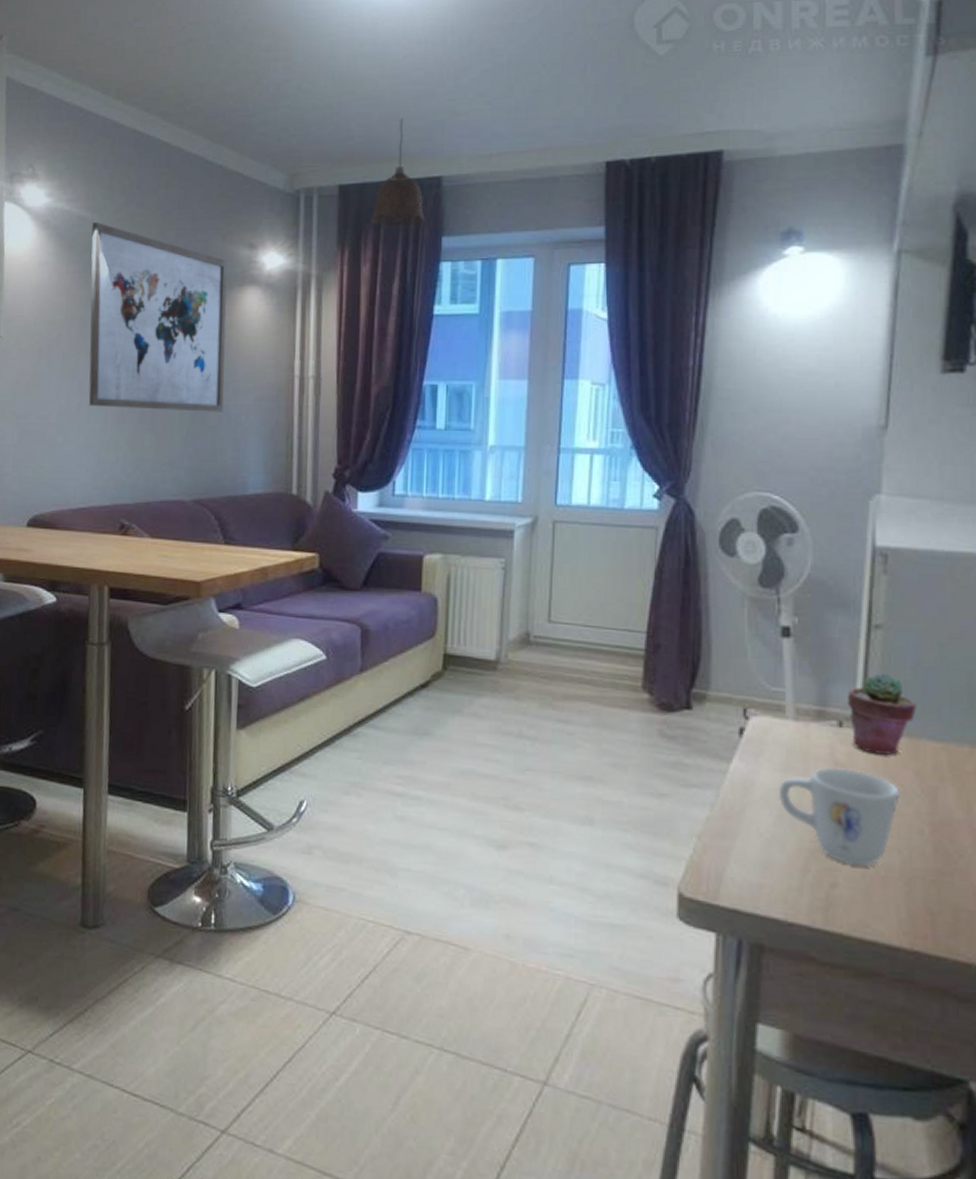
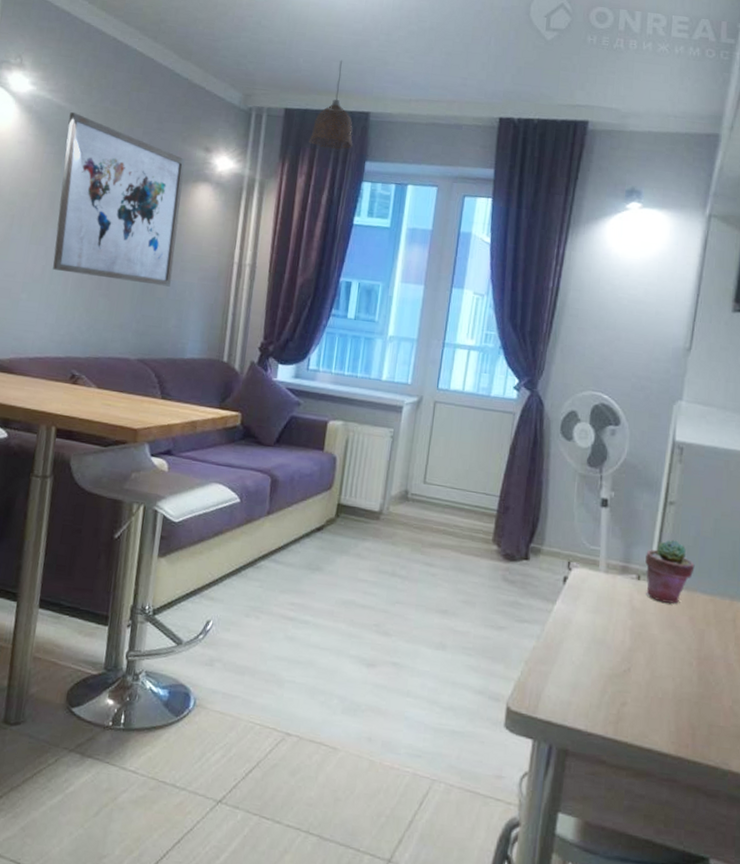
mug: present [778,767,900,866] -> none [588,611,677,690]

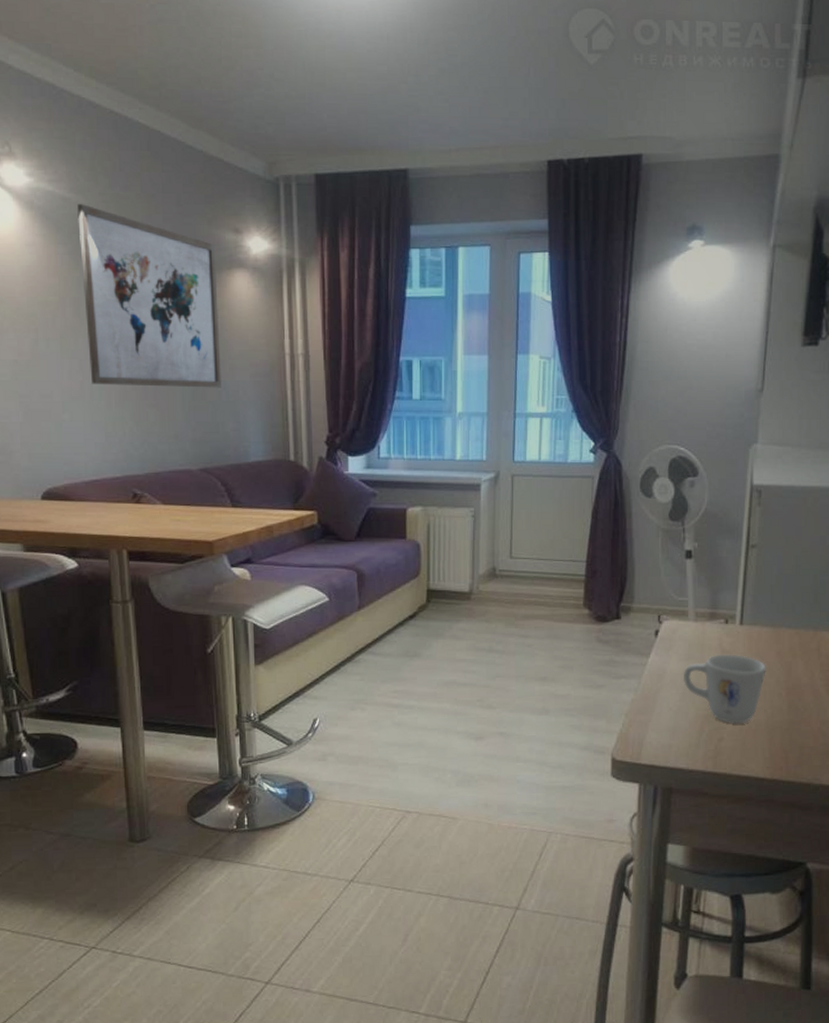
pendant lamp: present [309,60,353,150] -> none [346,111,395,215]
mug: none [588,611,677,690] -> present [683,654,766,724]
potted succulent: present [645,540,695,604] -> none [732,581,779,642]

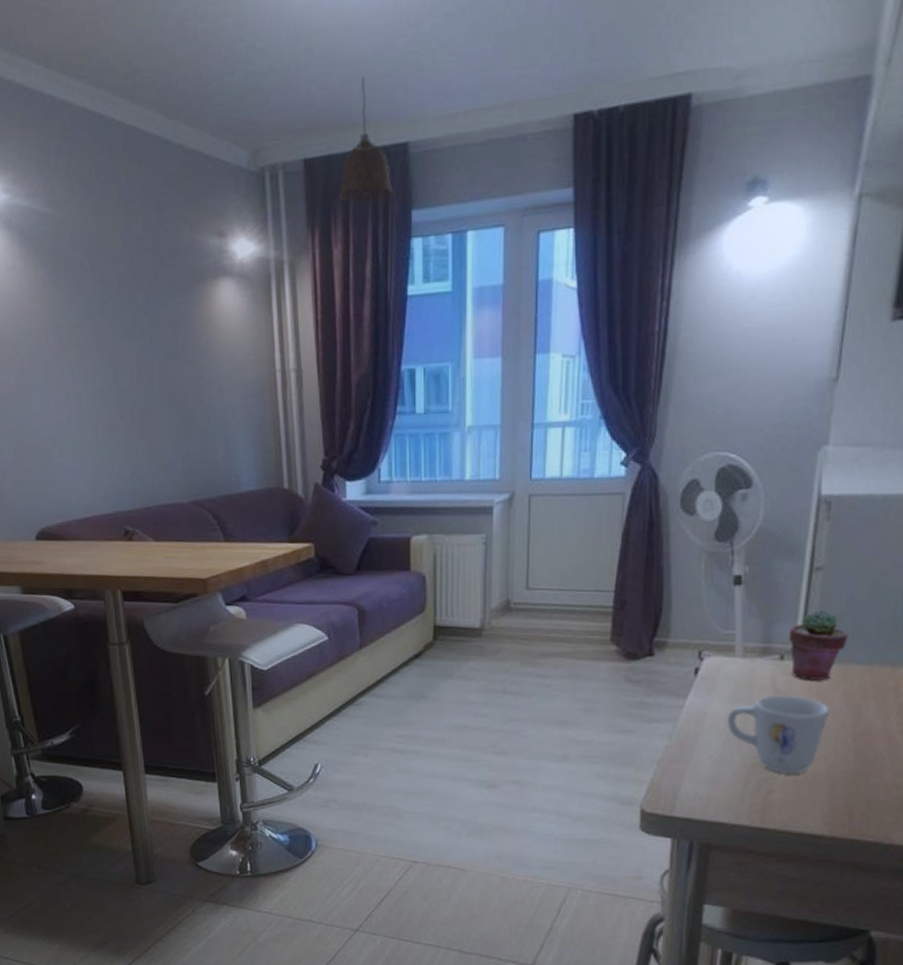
wall art: present [77,204,221,388] -> none [55,218,210,416]
pendant lamp: none [346,111,395,215] -> present [339,76,394,203]
potted succulent: none [732,581,779,642] -> present [789,610,848,680]

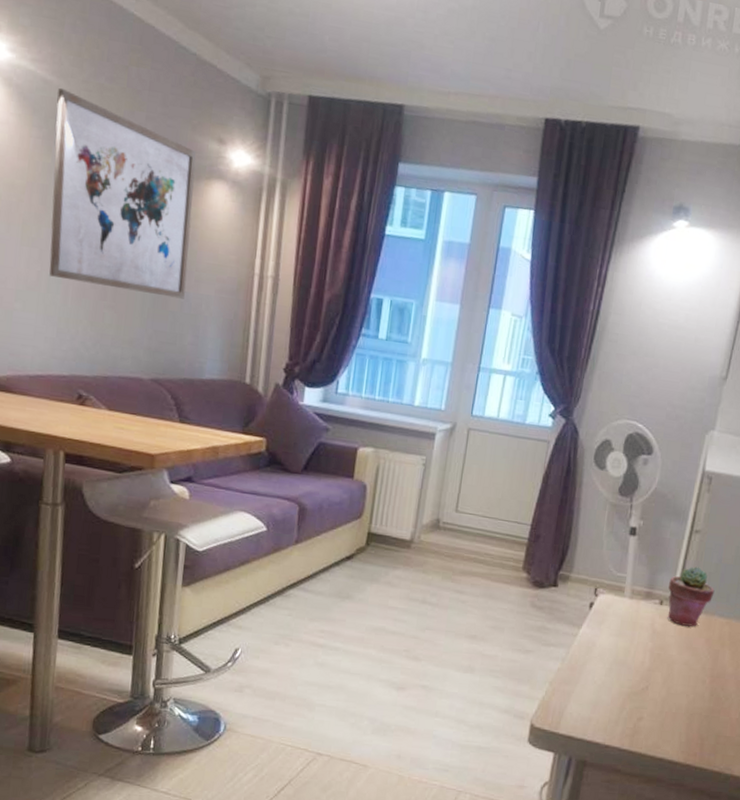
wall art: none [55,218,210,416] -> present [49,88,197,299]
pendant lamp: present [339,76,394,203] -> none [336,40,385,148]
mug: present [726,695,829,774] -> none [611,634,694,705]

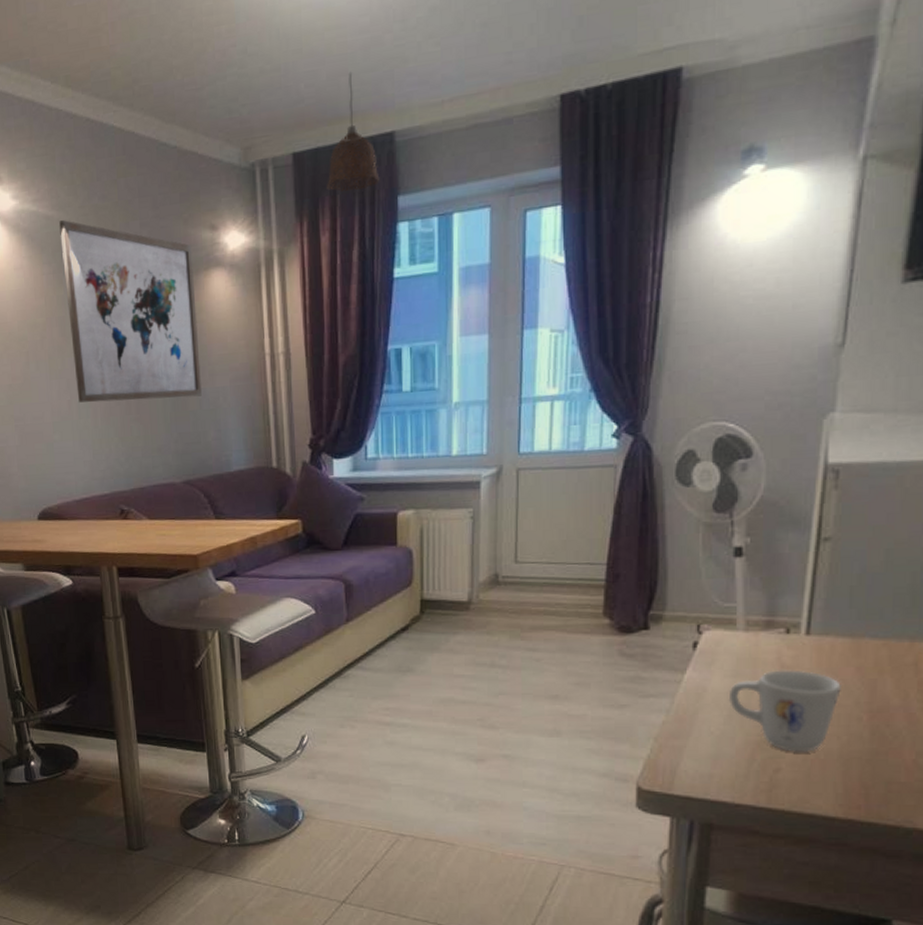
pendant lamp: none [336,40,385,148] -> present [327,71,380,192]
mug: none [611,634,694,705] -> present [728,670,841,752]
potted succulent: present [667,567,715,627] -> none [795,581,861,655]

